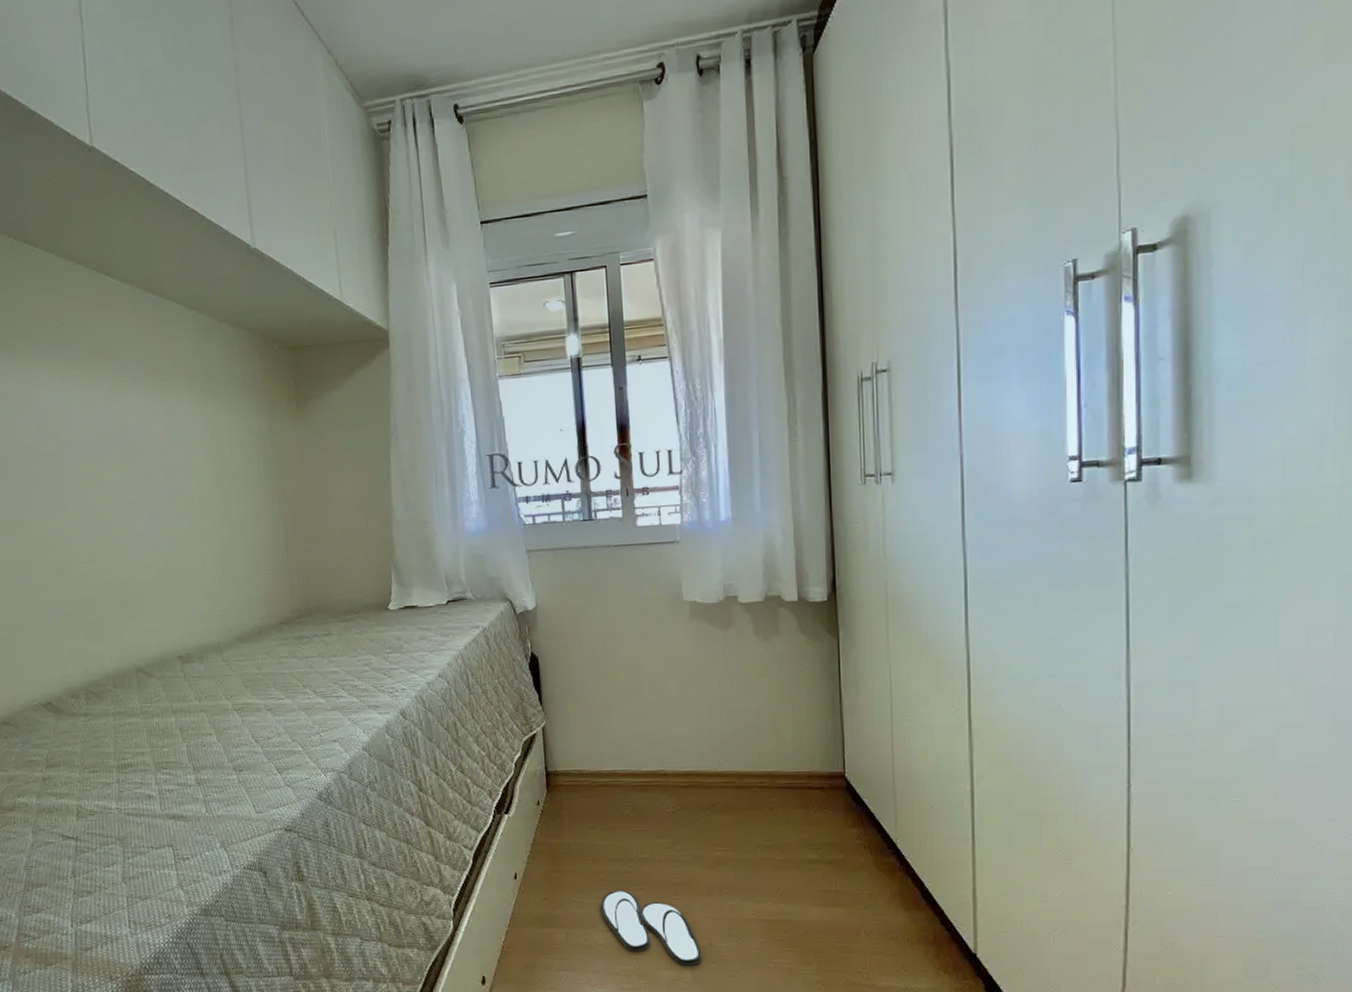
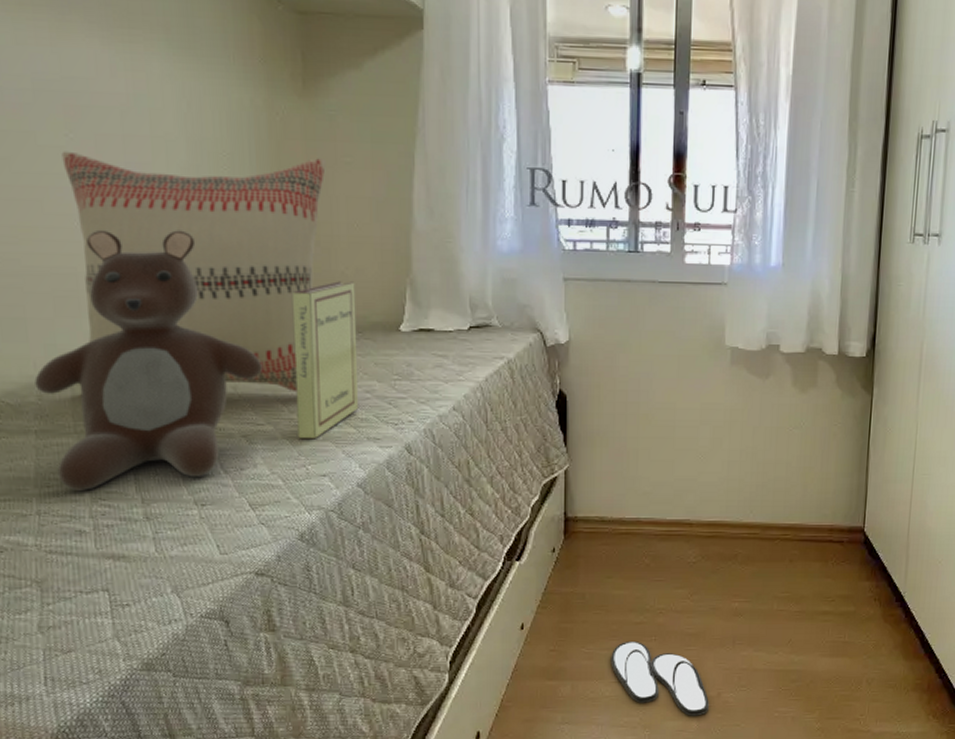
teddy bear: none [110,539,281,762] -> present [34,229,264,490]
pillow: none [121,467,320,669] -> present [61,151,326,393]
book: none [299,570,359,710] -> present [292,281,359,439]

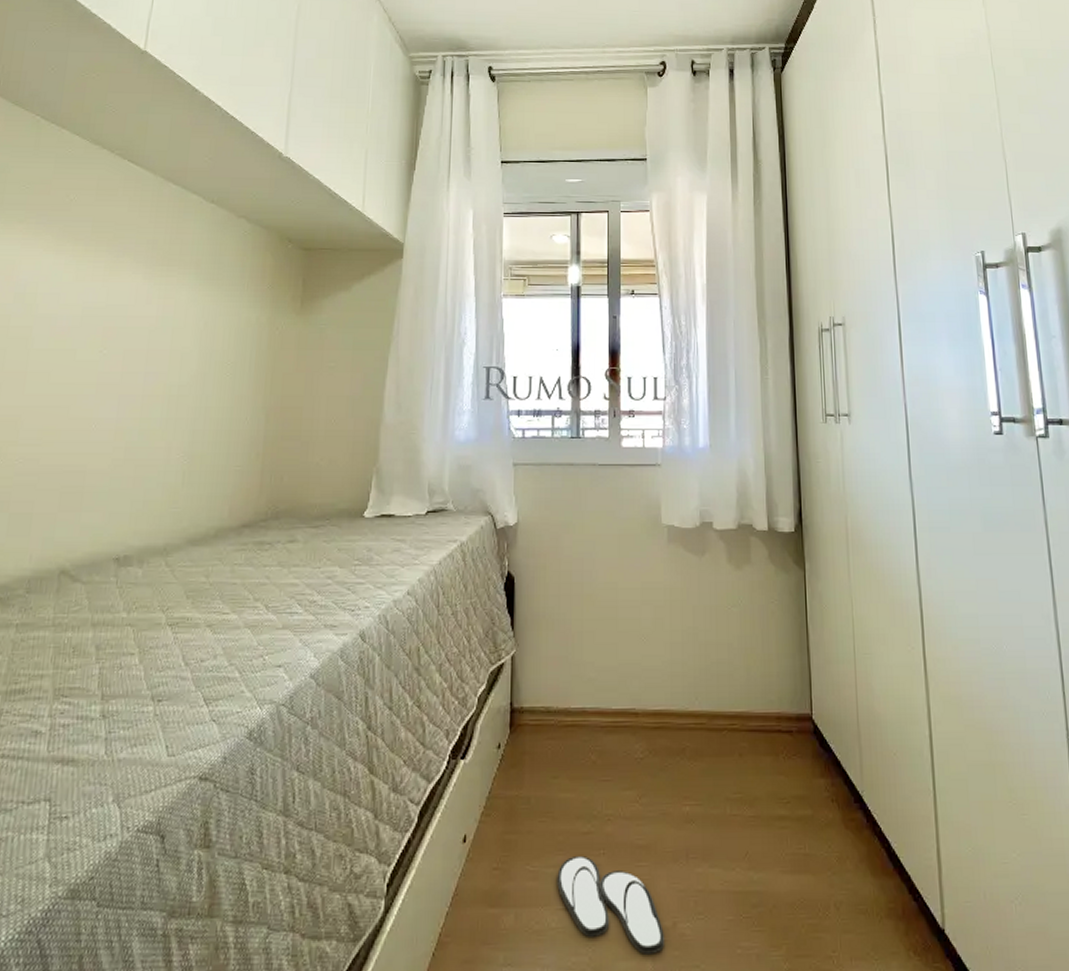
teddy bear: present [34,229,264,490] -> none [26,429,236,687]
pillow: present [61,151,326,393] -> none [84,364,313,580]
book: present [292,281,359,439] -> none [259,472,328,628]

